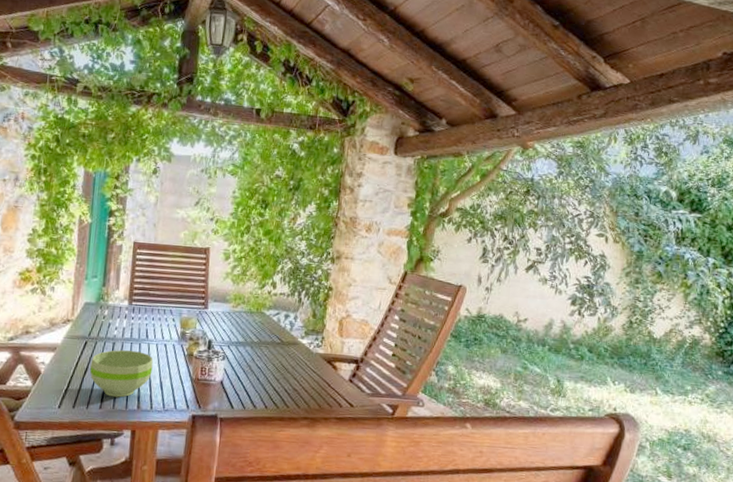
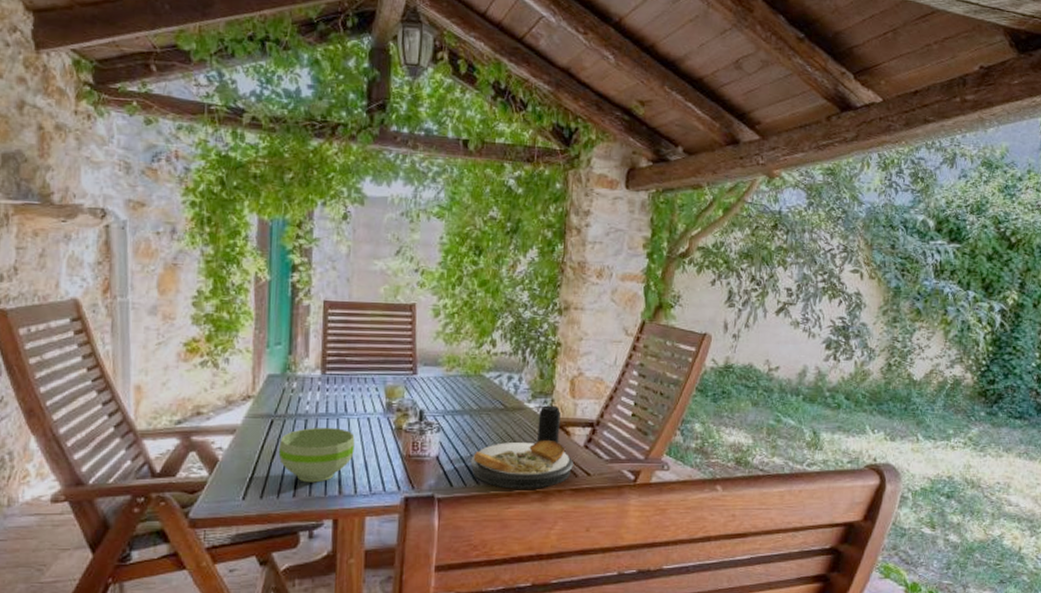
plate: none [249,372,339,416] -> present [470,439,573,489]
beverage can: none [308,342,329,376] -> present [537,405,561,443]

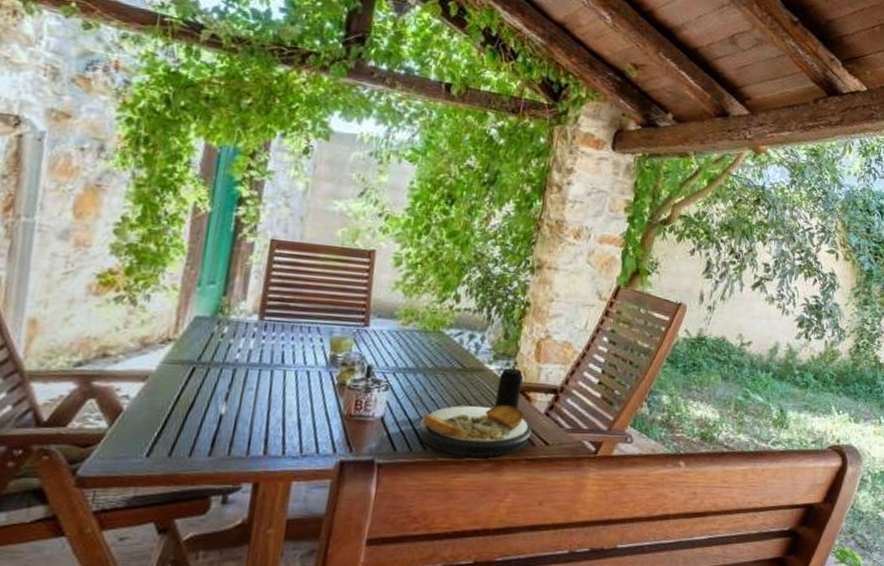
bowl: present [278,427,355,483] -> none [196,378,290,441]

